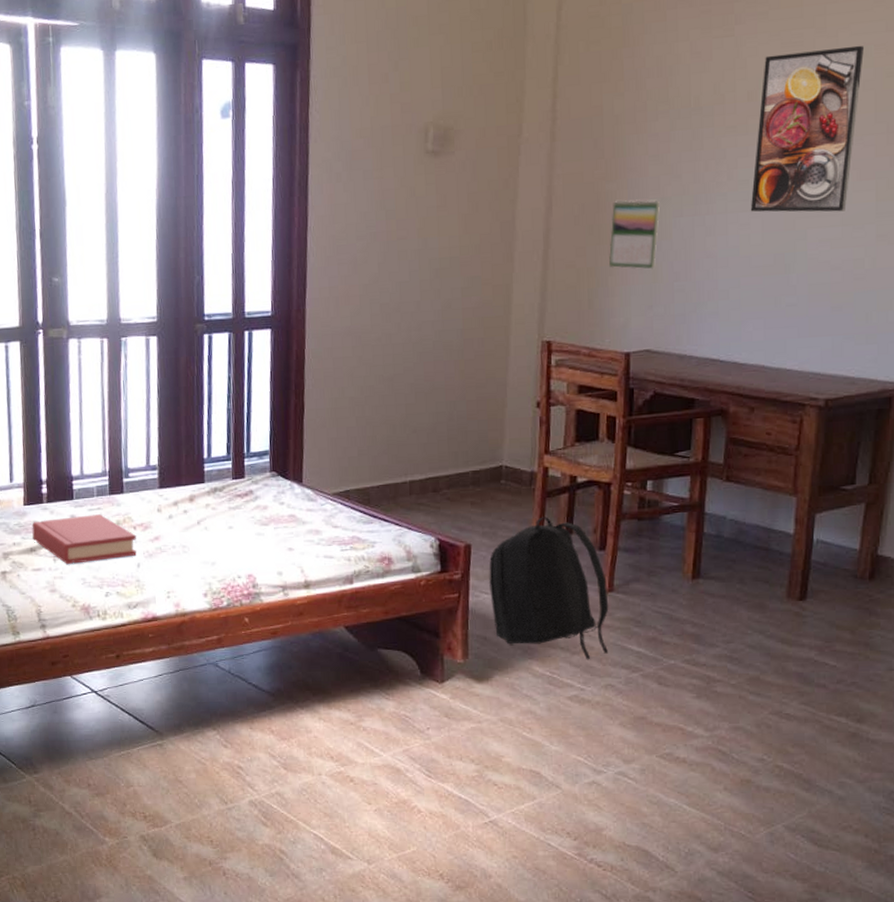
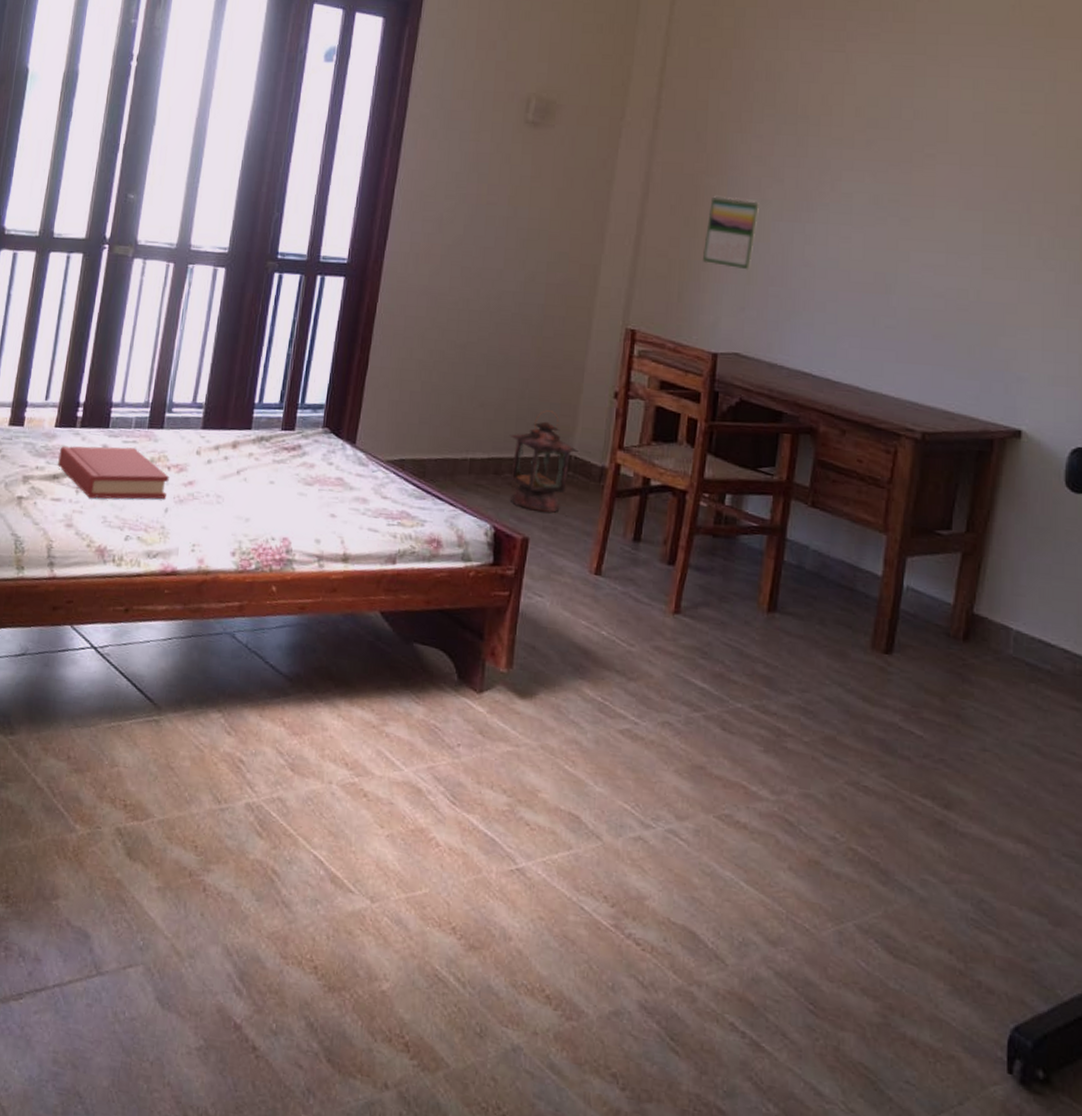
candle lantern: none [443,427,508,520] -> present [509,410,579,513]
backpack: present [489,517,609,660] -> none [544,518,674,690]
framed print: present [750,45,864,213] -> none [852,75,974,239]

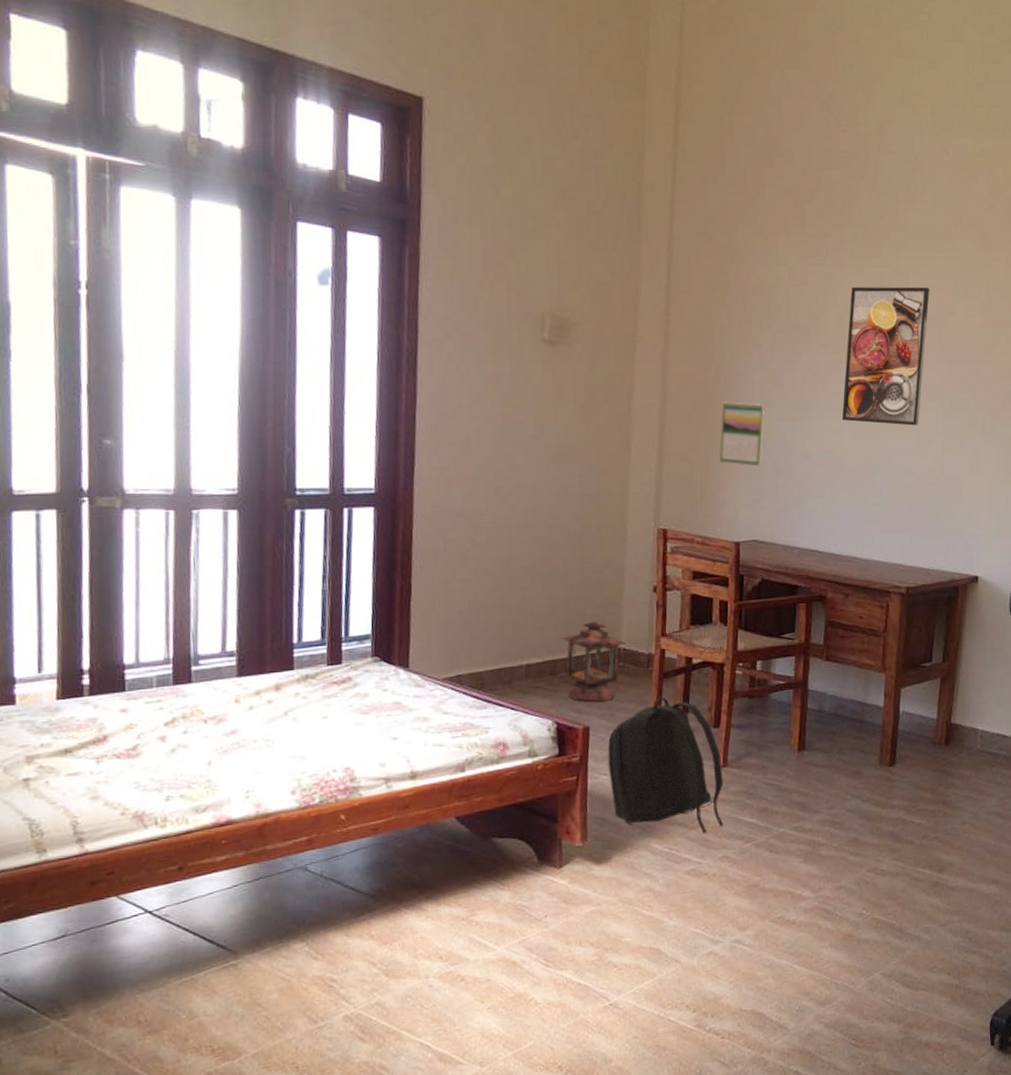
hardback book: present [58,446,169,499] -> none [67,707,207,766]
backpack: none [544,518,674,690] -> present [607,697,724,834]
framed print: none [852,75,974,239] -> present [841,286,930,426]

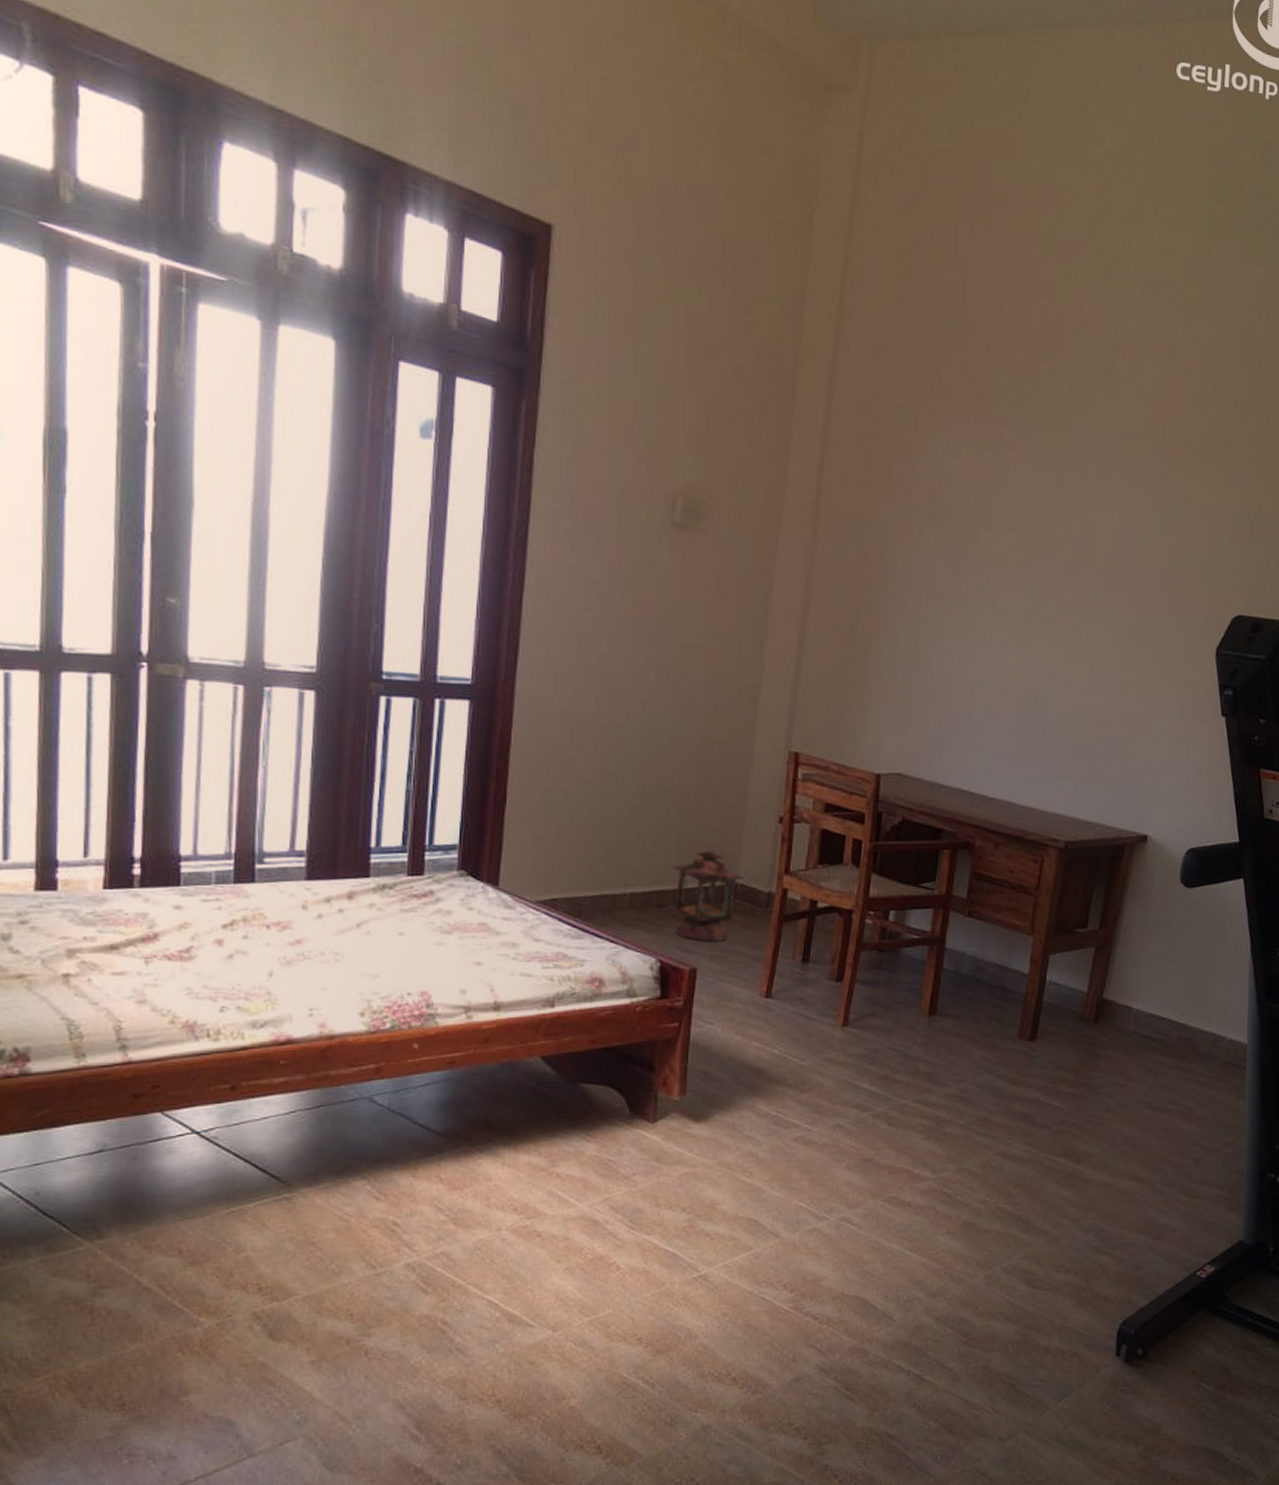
backpack: present [607,697,724,834] -> none [715,942,843,1099]
calendar: present [720,401,765,466] -> none [865,611,920,690]
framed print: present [841,286,930,426] -> none [1007,489,1121,657]

